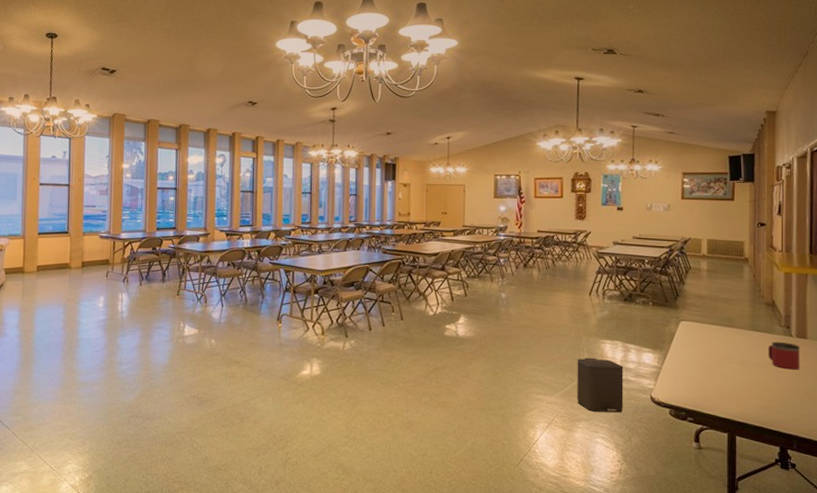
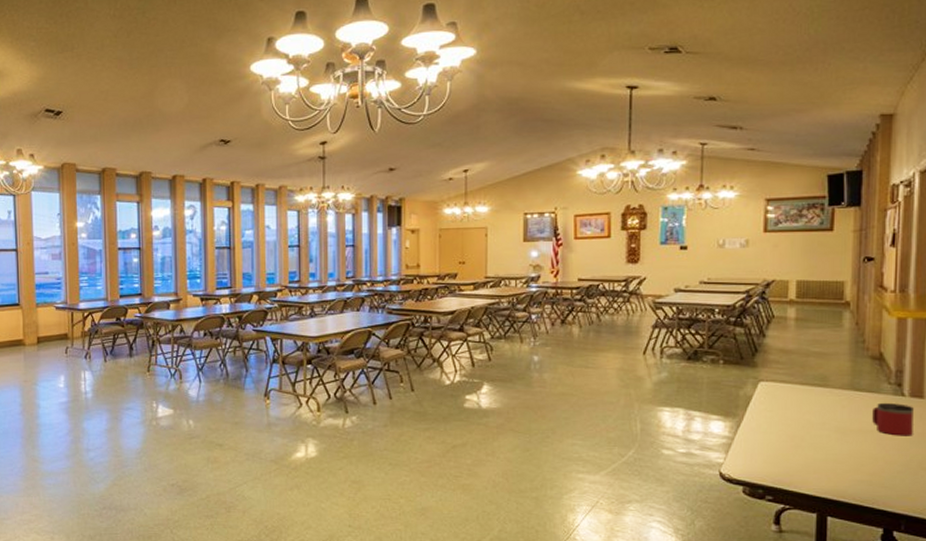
pedal bin: present [577,357,623,413] -> none [627,429,686,492]

